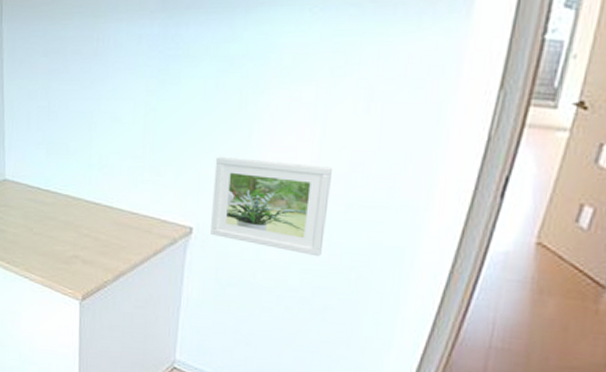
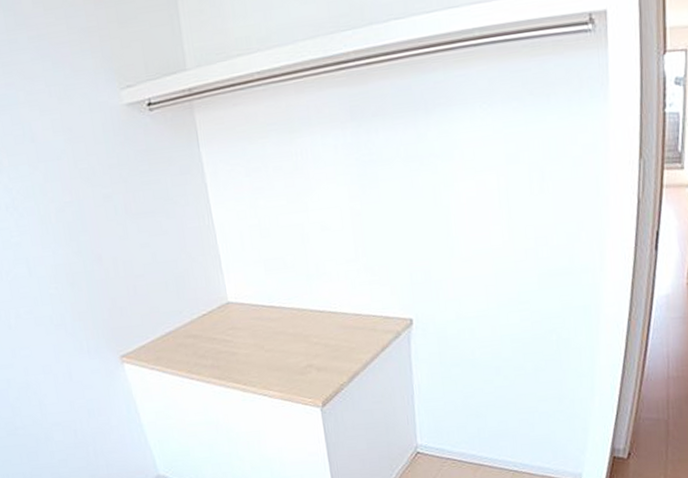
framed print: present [210,156,332,257] -> none [422,244,526,326]

